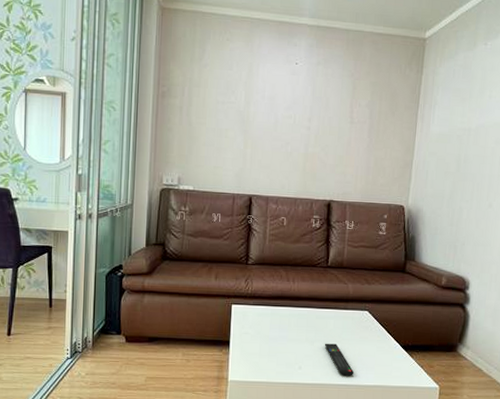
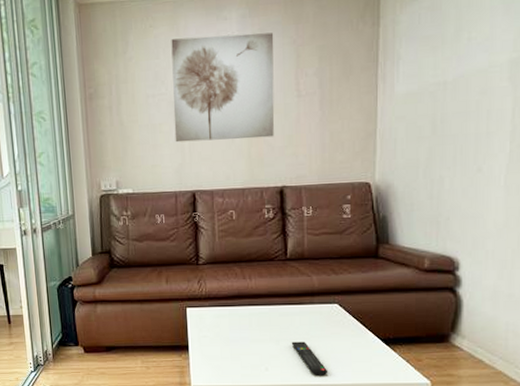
wall art: none [238,55,336,155] -> present [171,32,275,143]

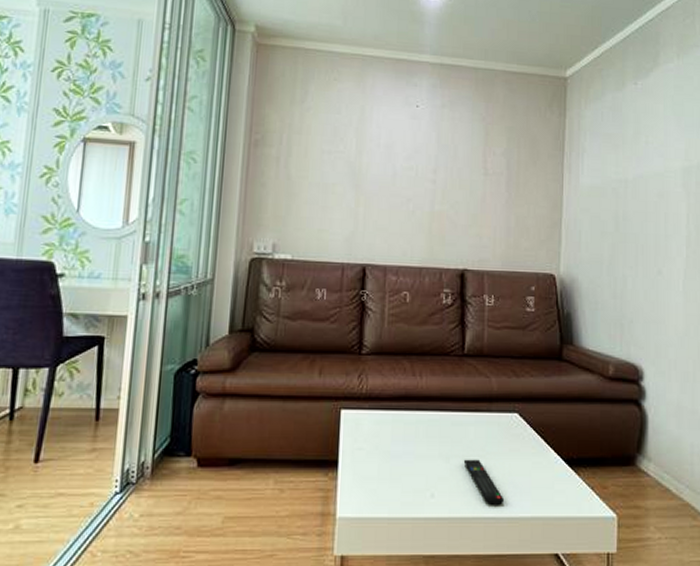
wall art: present [171,32,275,143] -> none [348,96,464,214]

